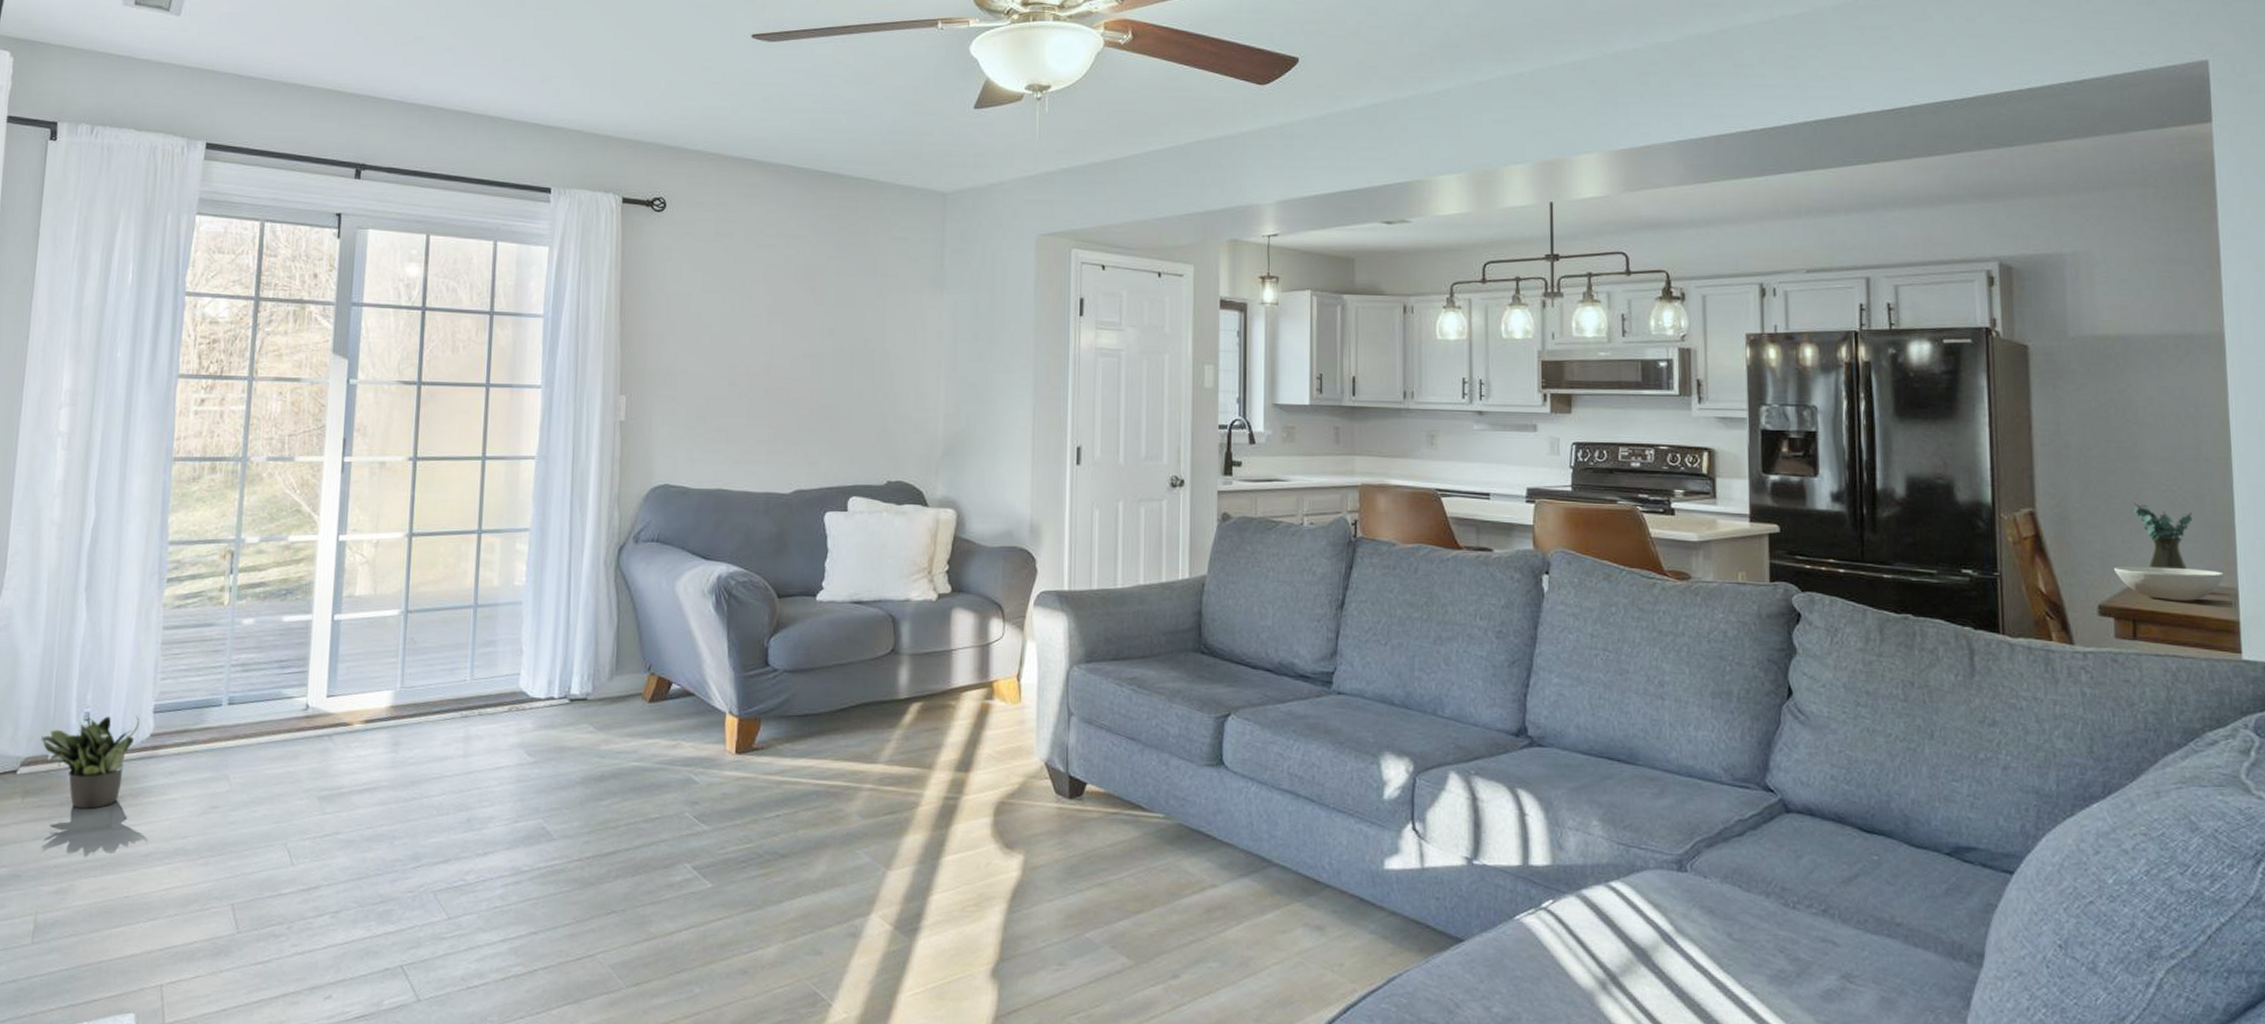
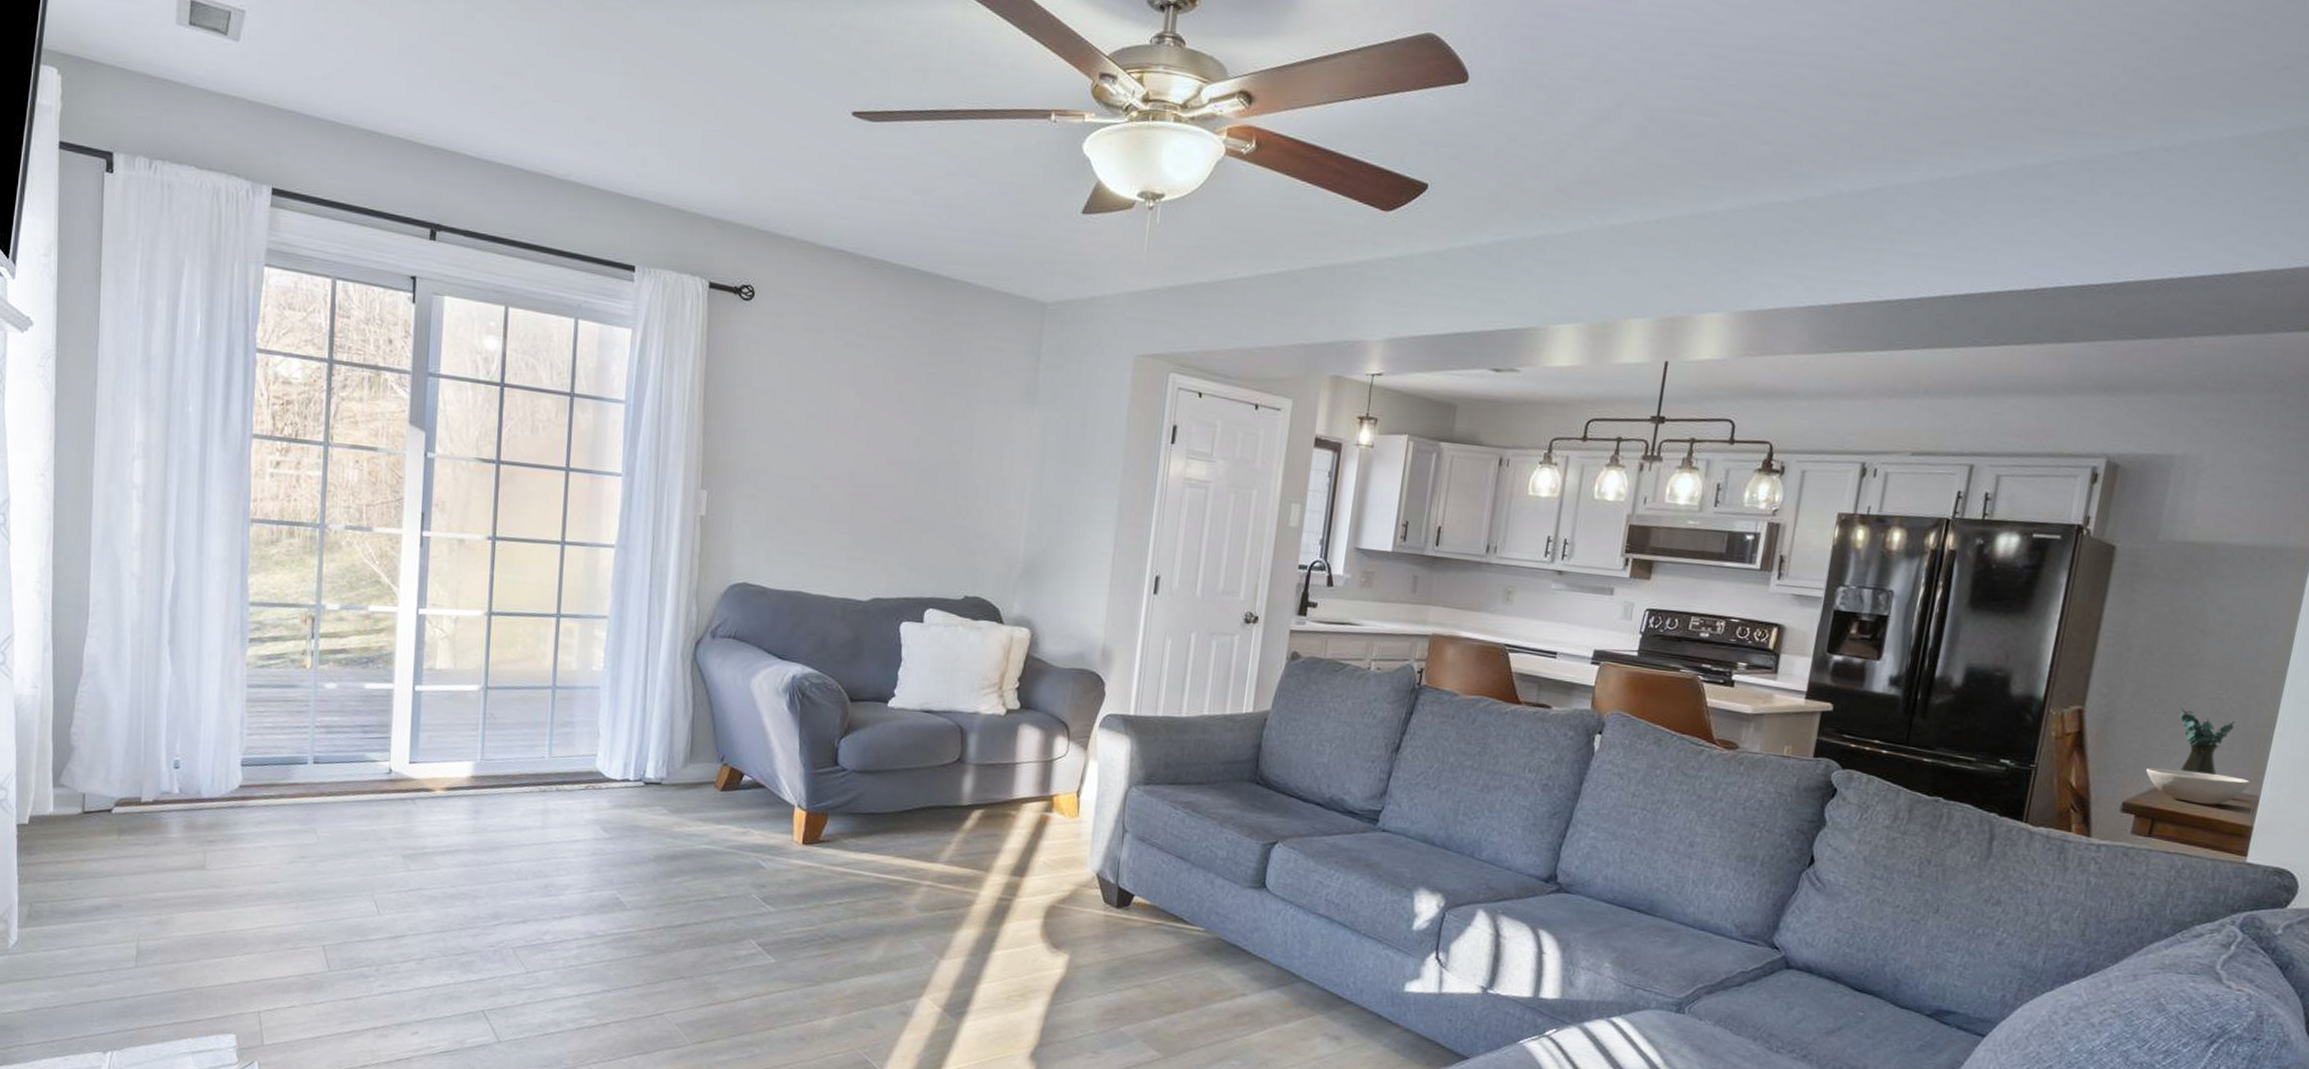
potted plant: present [41,713,139,809] -> none [133,761,228,850]

